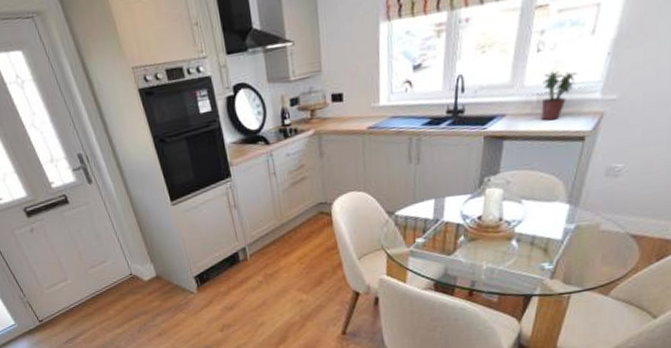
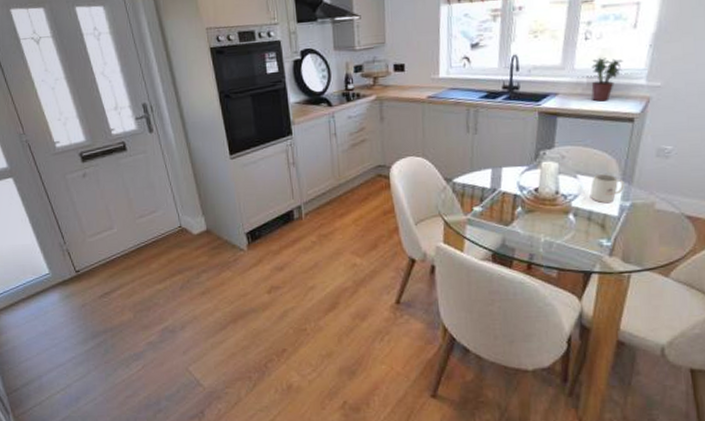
mug: none [534,196,570,228] -> present [589,173,624,204]

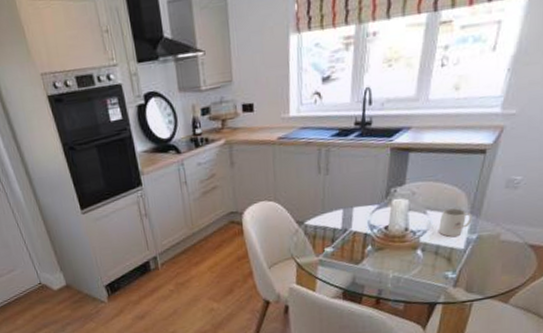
potted plant: present [591,58,623,102] -> none [445,85,479,134]

